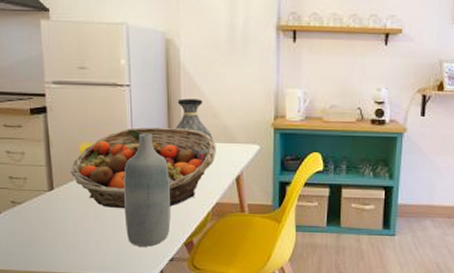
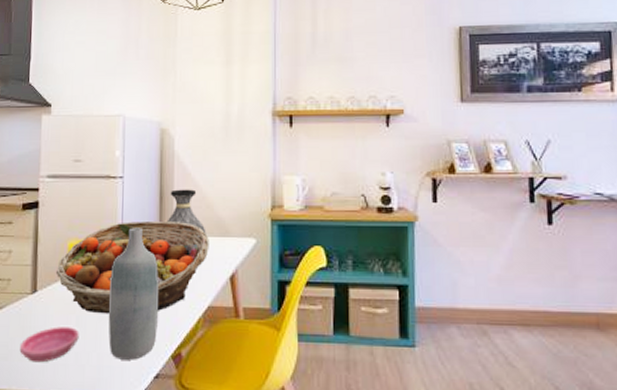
saucer: none [42,219,98,249] -> present [19,327,79,363]

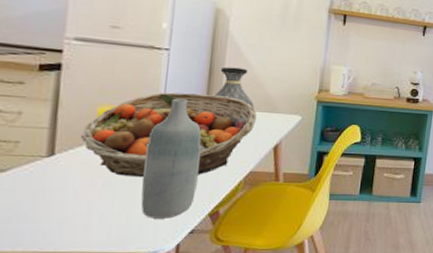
saucer: present [19,327,79,363] -> none [28,189,107,224]

